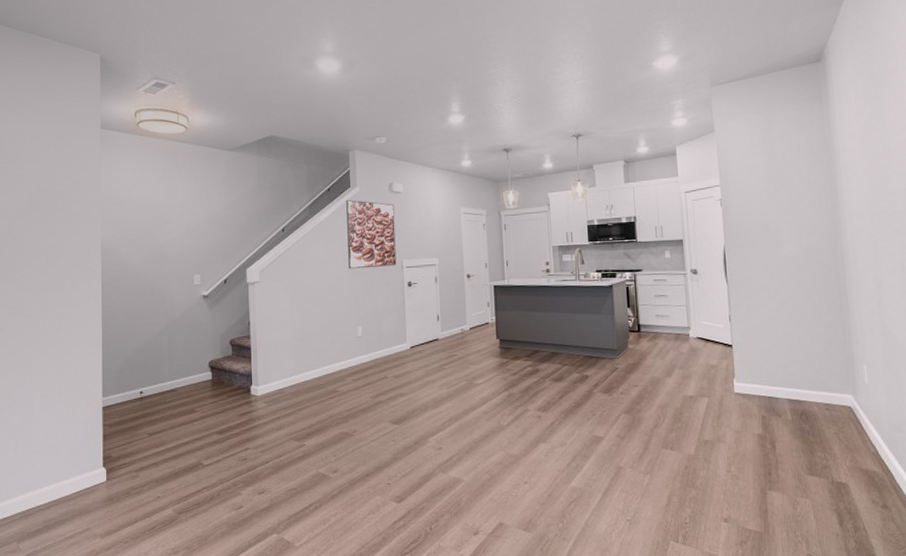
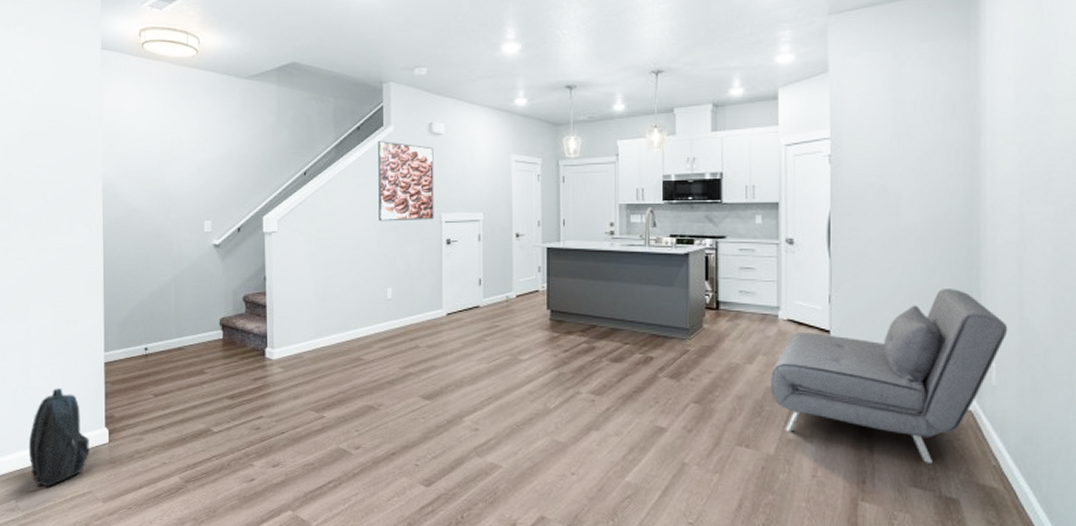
backpack: none [30,433,88,526] -> present [28,388,89,486]
sofa: none [687,305,874,454] -> present [771,289,1008,463]

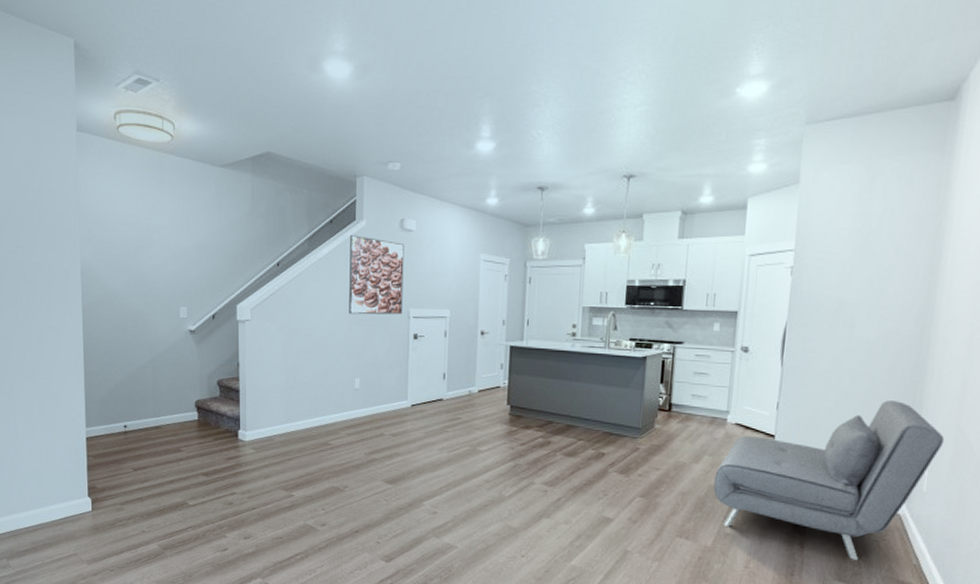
backpack: present [28,388,89,486] -> none [17,459,74,548]

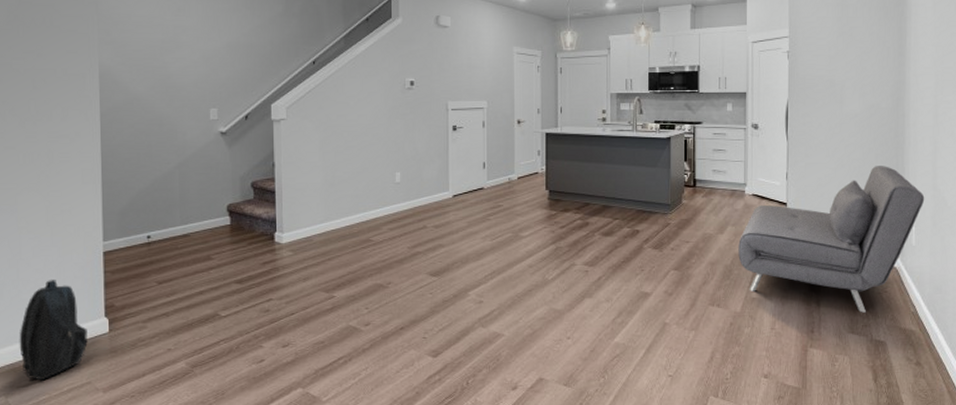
backpack: none [17,459,74,548] -> present [19,280,88,380]
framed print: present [349,234,404,315] -> none [387,31,441,109]

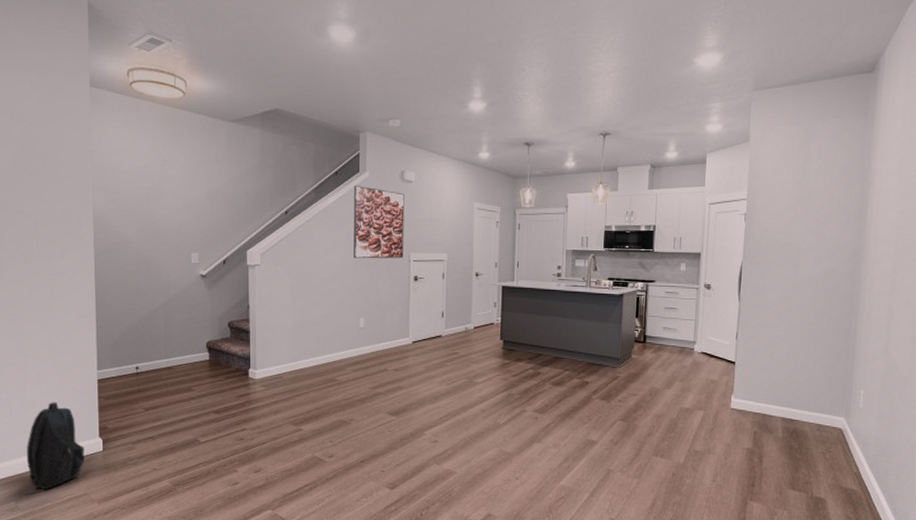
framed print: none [387,31,441,109] -> present [354,185,405,259]
sofa: present [738,166,925,313] -> none [684,329,876,471]

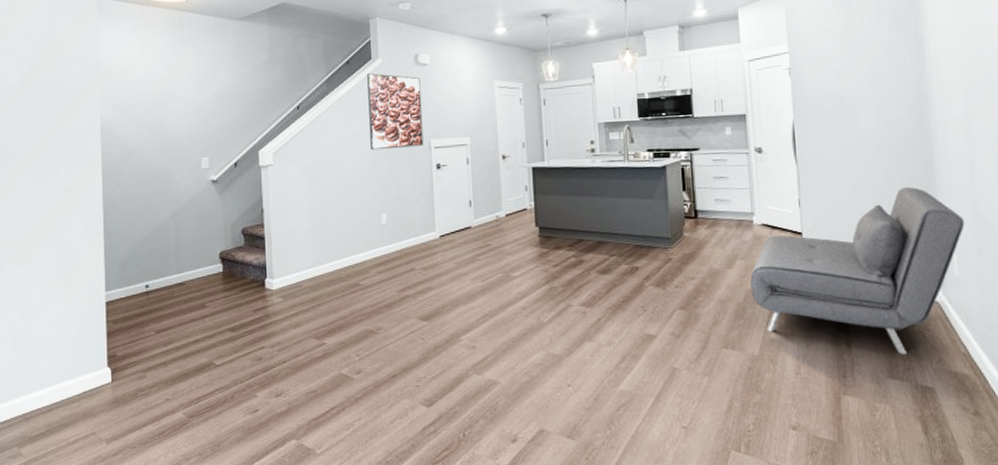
backpack: present [26,402,85,489] -> none [30,330,92,430]
sofa: none [684,329,876,471] -> present [750,187,965,355]

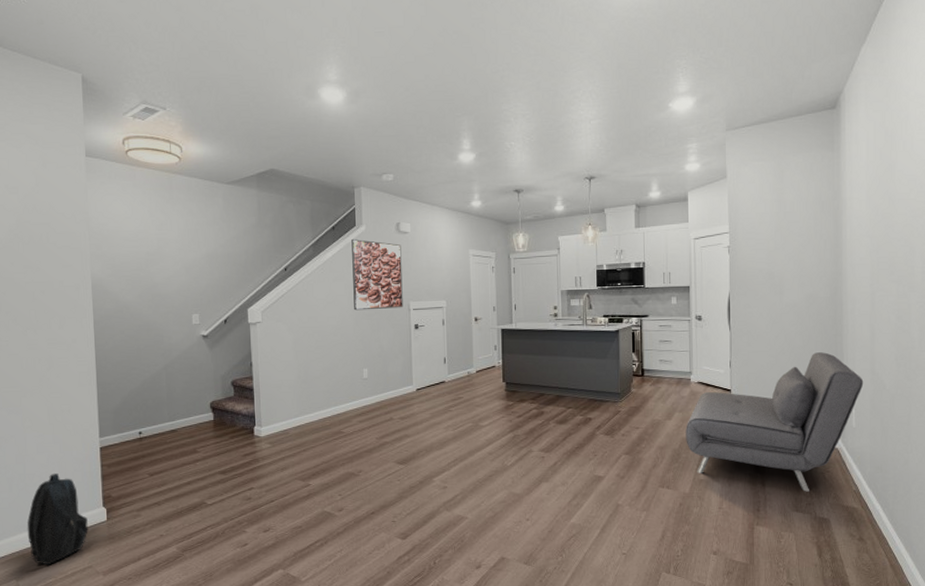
backpack: none [30,330,92,430] -> present [26,474,88,565]

